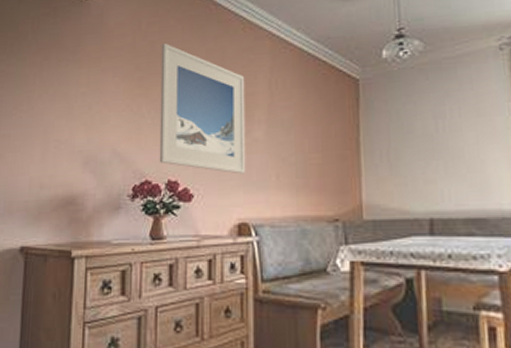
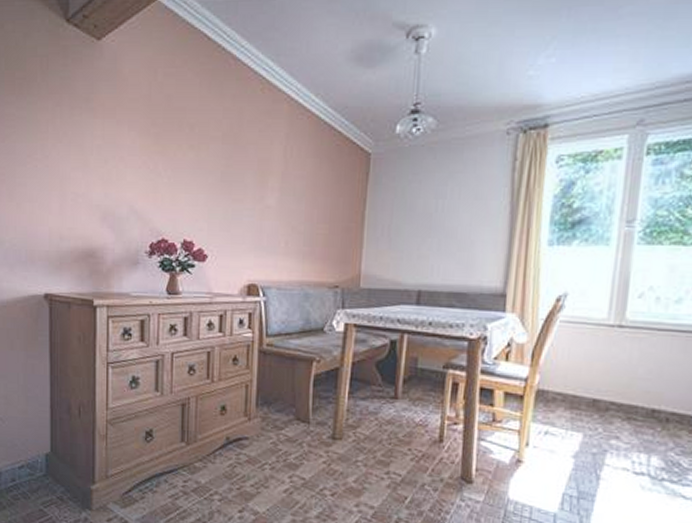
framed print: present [159,42,246,175] -> none [175,97,261,239]

